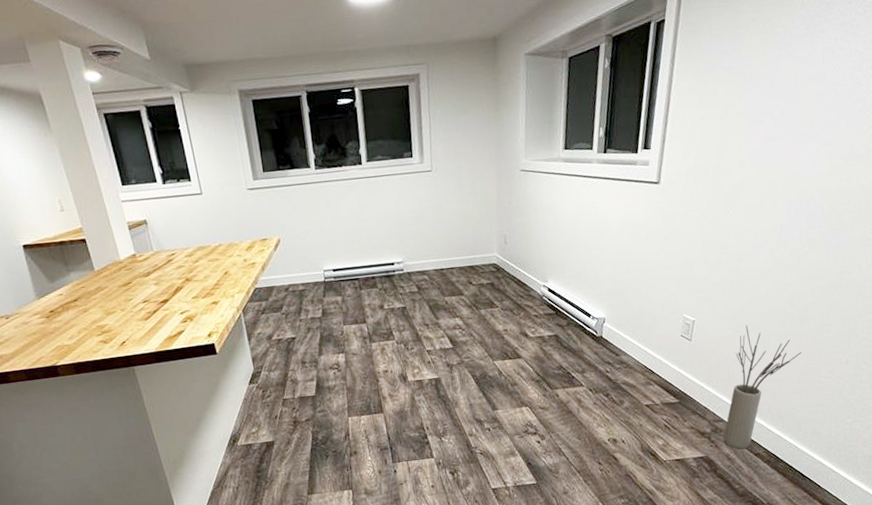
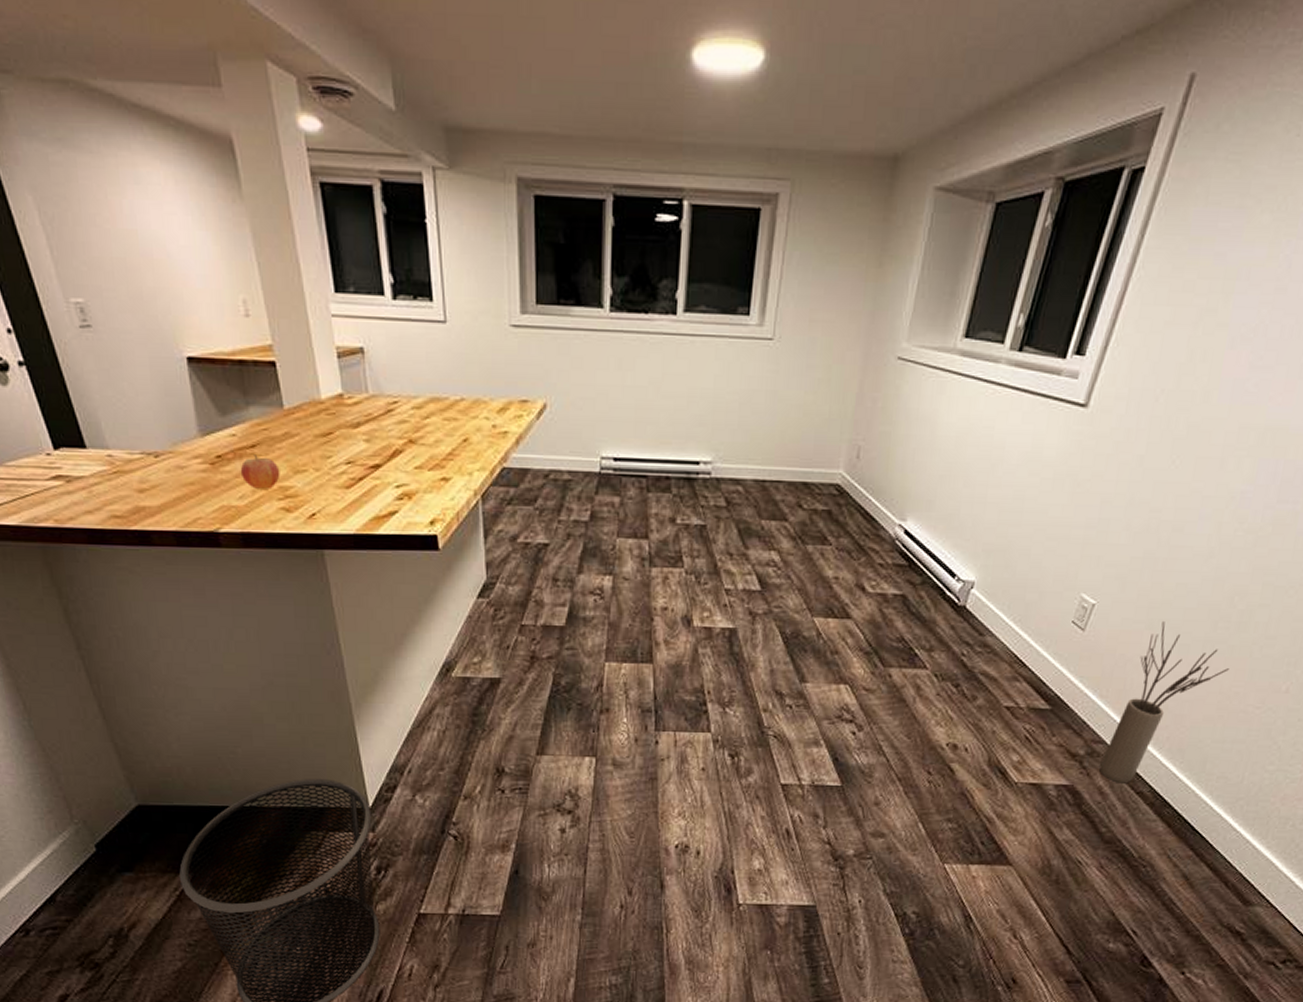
fruit: none [68,306,97,331] -> present [240,455,280,489]

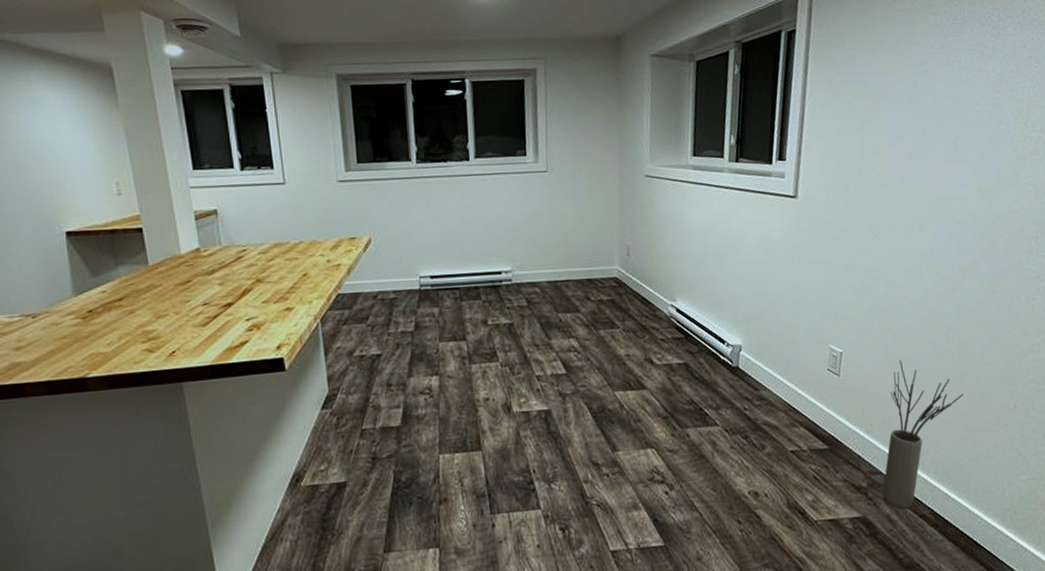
fruit: present [240,455,280,489] -> none [108,306,144,336]

